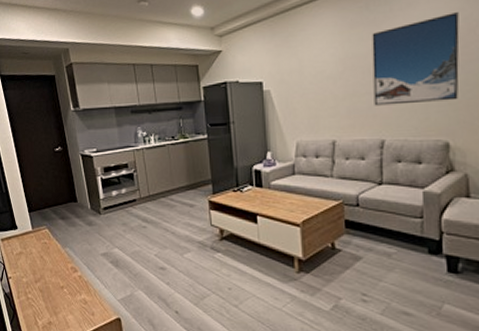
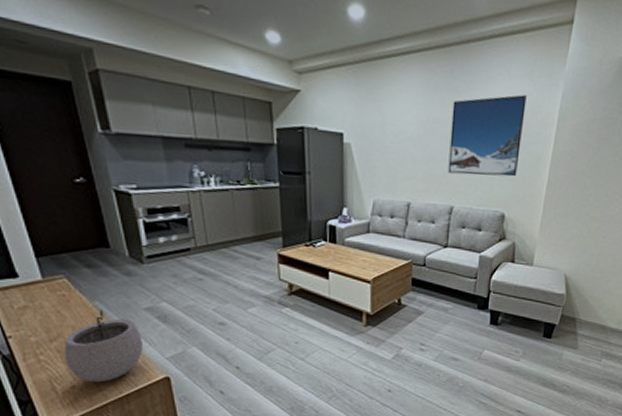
plant pot: none [45,255,101,320] -> present [64,310,144,383]

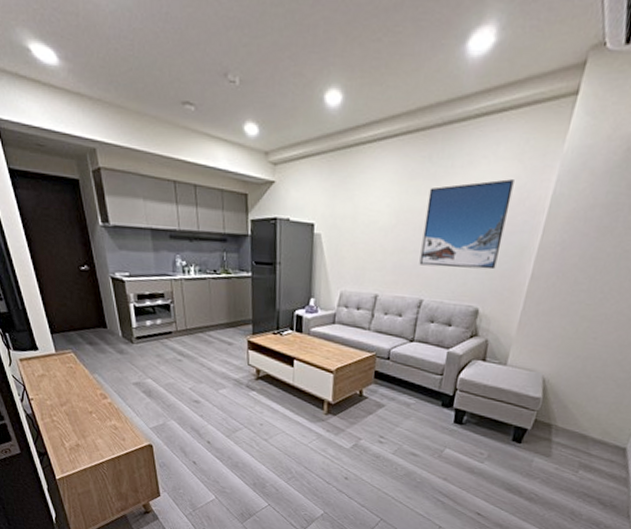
plant pot: present [64,310,144,383] -> none [71,382,132,444]

